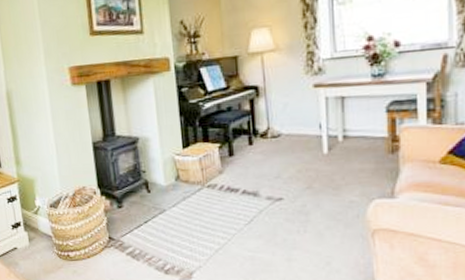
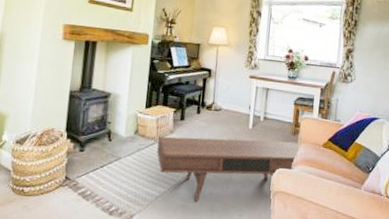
coffee table: none [206,162,402,251] -> present [157,137,300,201]

